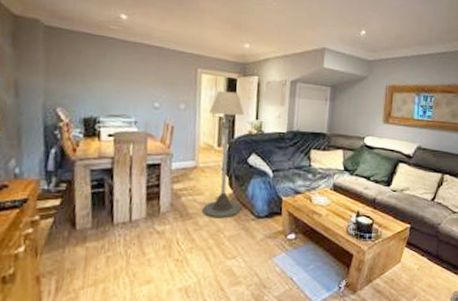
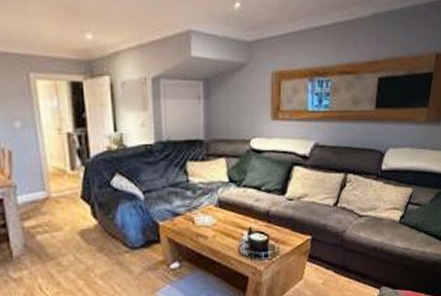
floor lamp: present [202,90,244,219] -> none [54,99,112,256]

